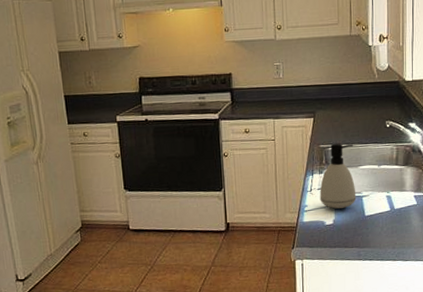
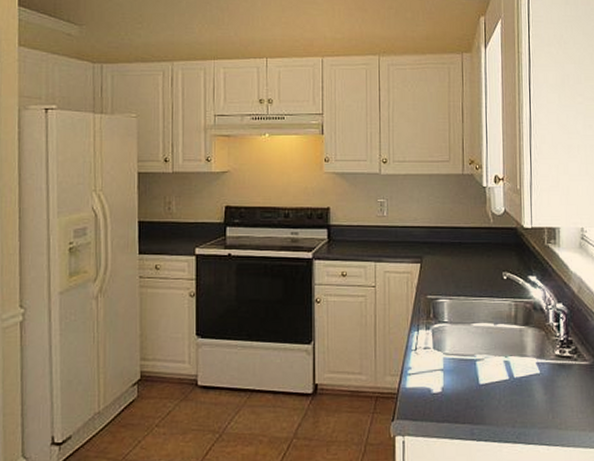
soap dispenser: present [319,143,357,209] -> none [426,294,469,374]

